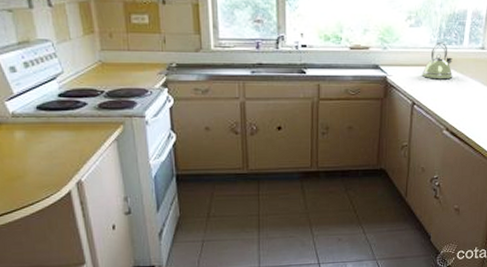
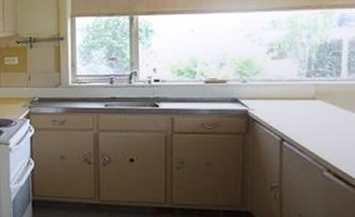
kettle: present [422,41,453,80] -> none [291,73,329,114]

